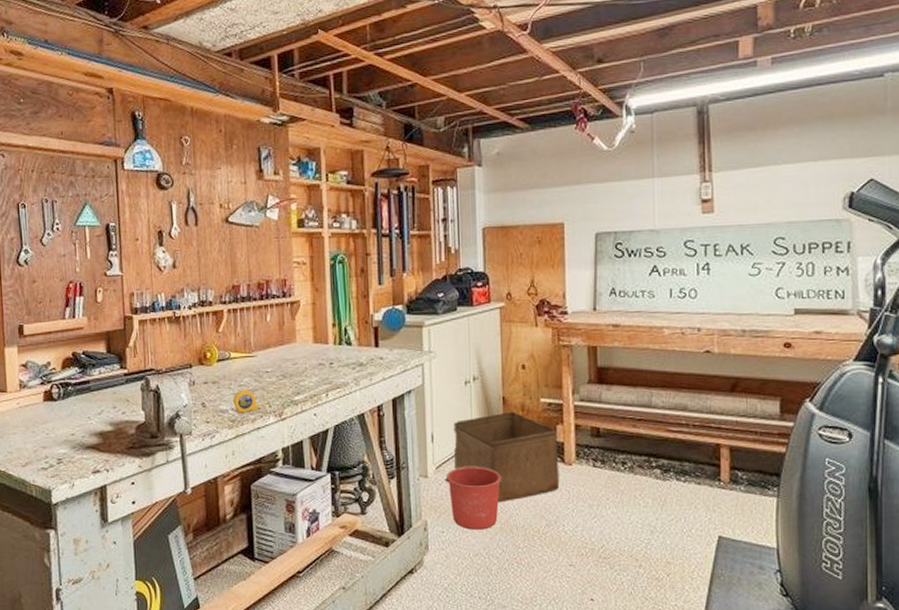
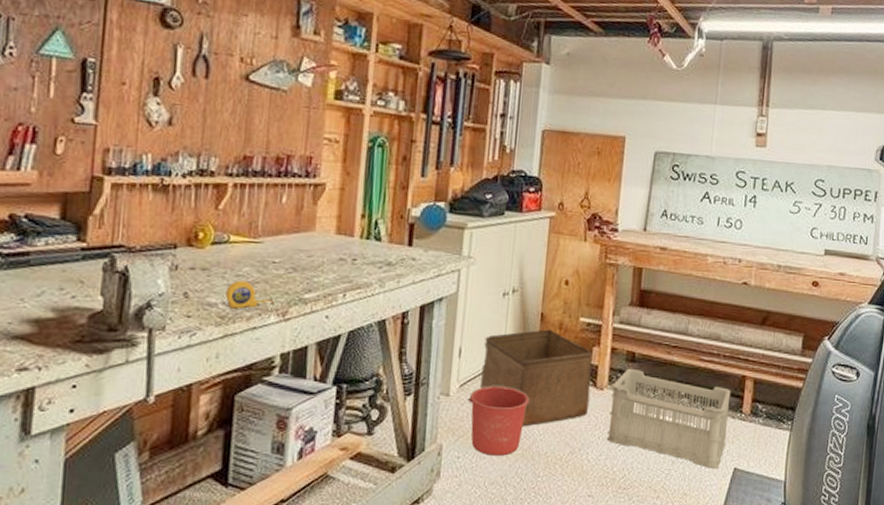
plastic crate: none [580,443,707,537] -> present [607,368,731,468]

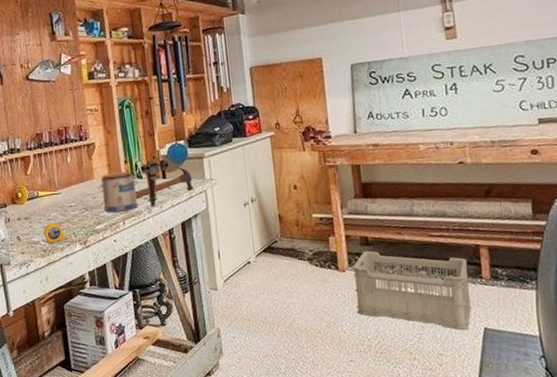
paint can: none [318,226,375,281] -> present [98,171,138,213]
hammer: none [366,235,446,268] -> present [135,167,193,200]
clamp: none [379,220,421,280] -> present [139,160,170,207]
bucket: present [467,386,530,456] -> none [232,278,284,334]
storage bin: present [479,329,592,427] -> none [236,227,336,309]

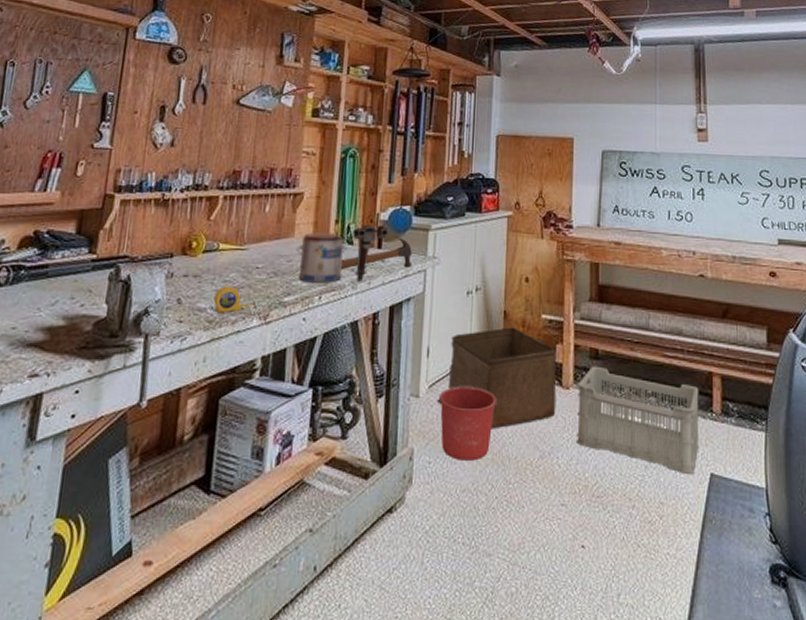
bucket: none [232,278,284,334] -> present [436,386,498,461]
storage bin: none [236,227,336,309] -> present [447,327,557,429]

